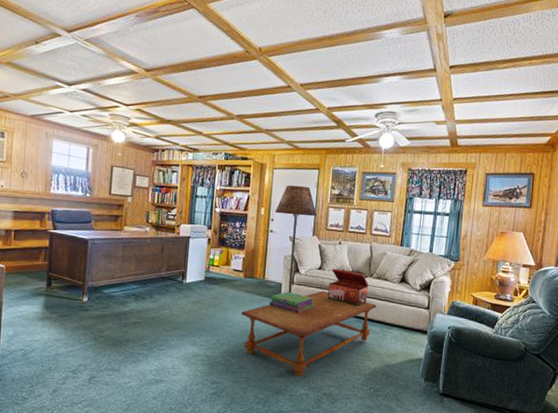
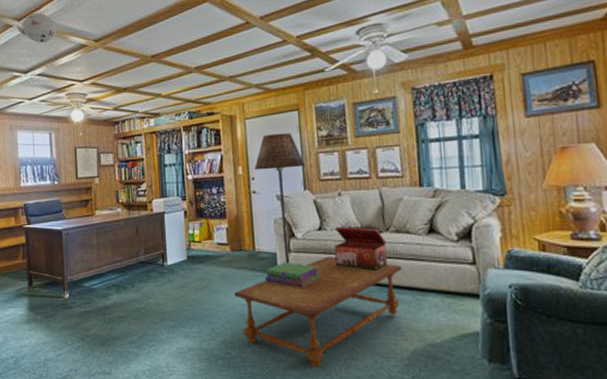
ceiling light: none [65,29,109,61] -> present [16,13,57,44]

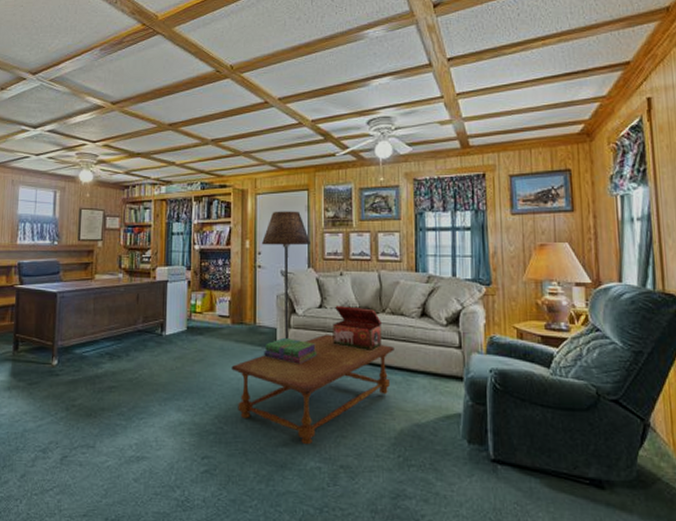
ceiling light: present [16,13,57,44] -> none [30,69,74,100]

